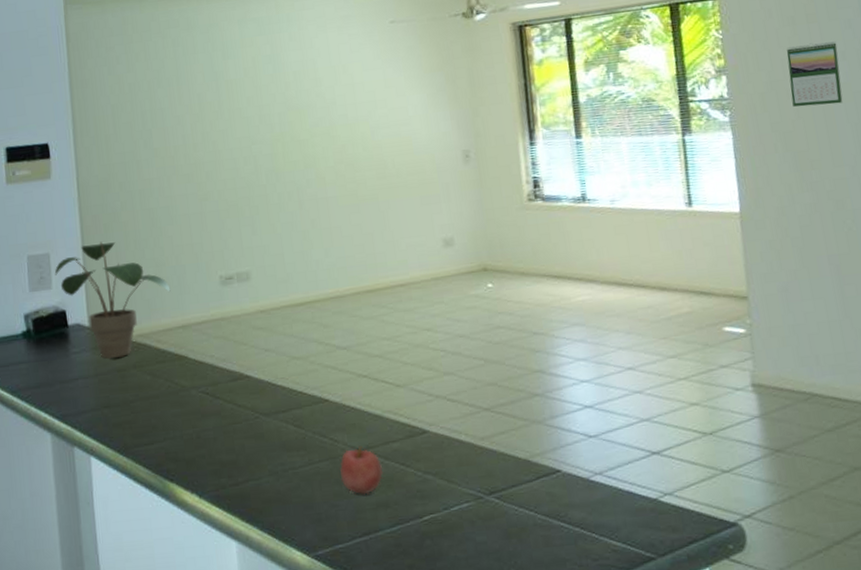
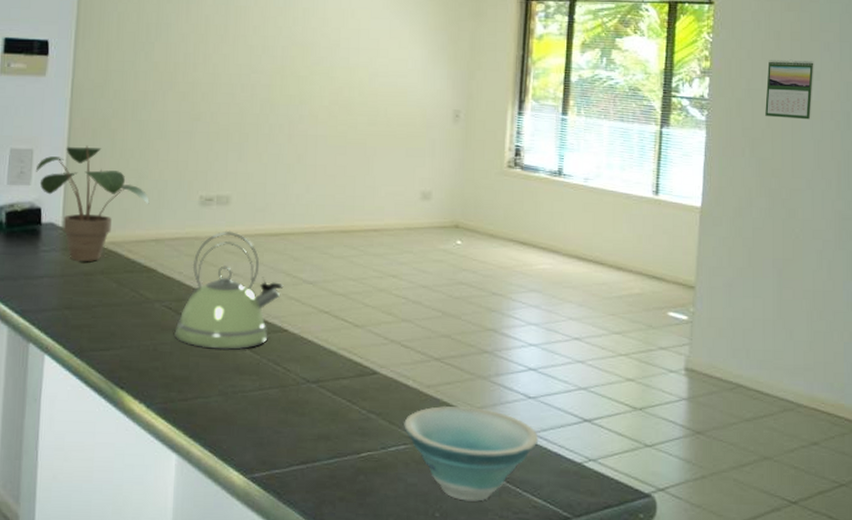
kettle: none [215,306,318,429] -> present [174,230,284,350]
apple: present [340,445,383,495] -> none [287,378,330,426]
bowl: none [461,454,607,554] -> present [403,405,539,502]

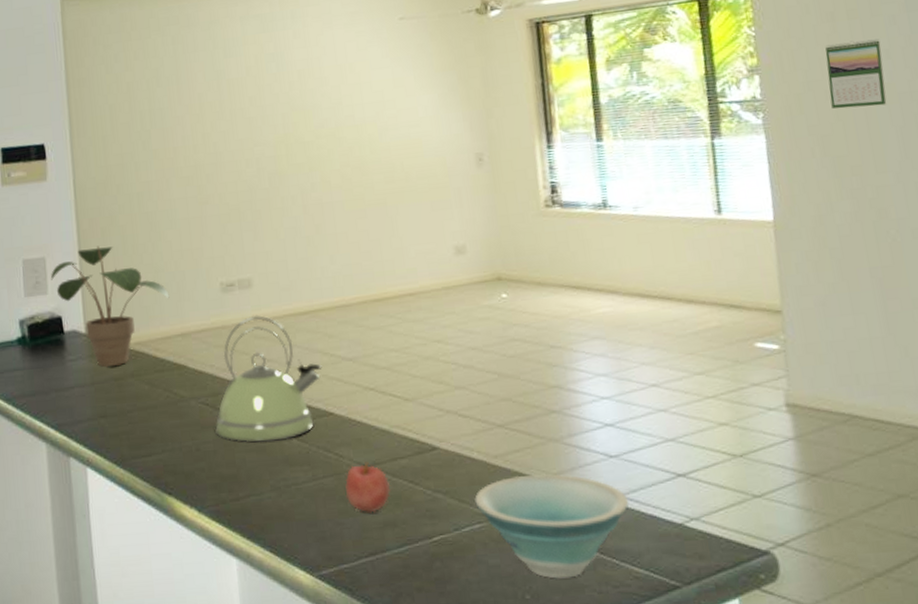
apple: none [287,378,330,426] -> present [345,461,391,513]

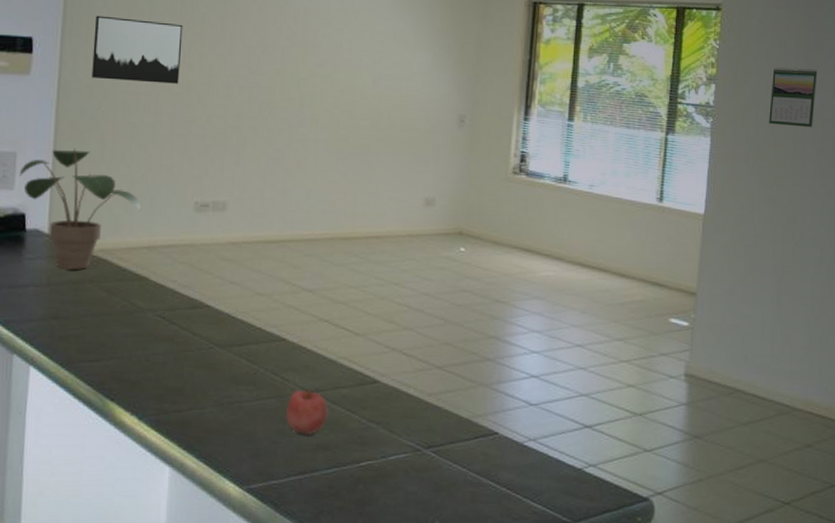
wall art: none [99,108,187,174] -> present [92,15,183,84]
kettle: present [215,314,322,443] -> none [168,237,282,359]
bowl: present [473,473,629,579] -> none [403,413,540,508]

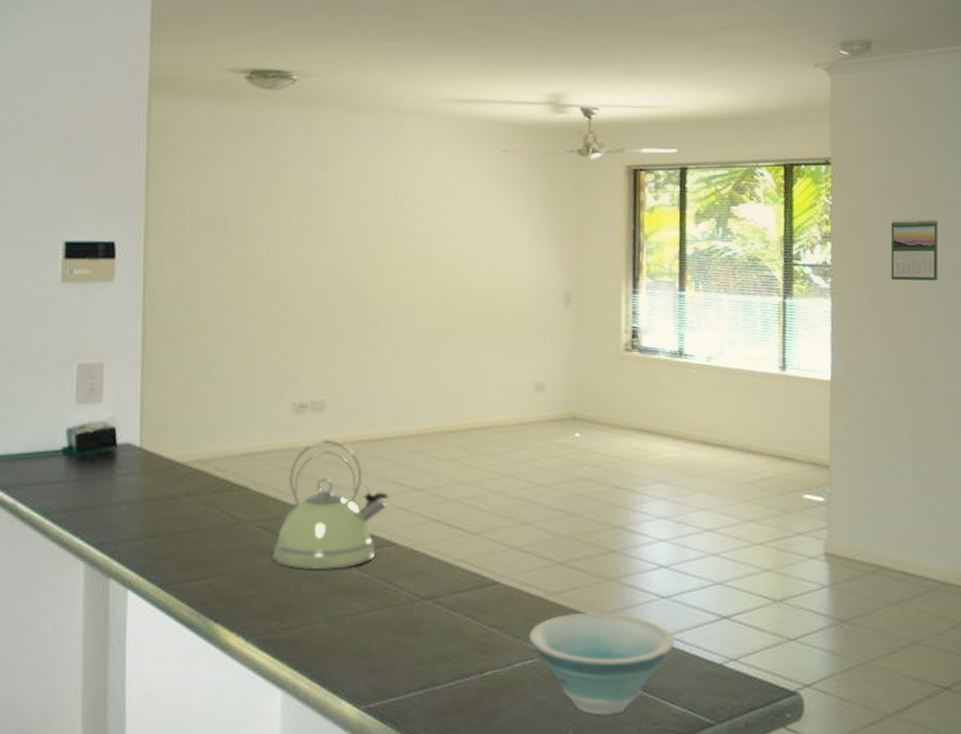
potted plant: present [19,148,142,269] -> none [107,355,237,484]
wall art: present [92,15,183,84] -> none [178,214,270,281]
kettle: none [168,237,282,359] -> present [272,438,390,570]
apple: present [285,387,329,436] -> none [401,594,448,646]
bowl: none [403,413,540,508] -> present [528,612,675,716]

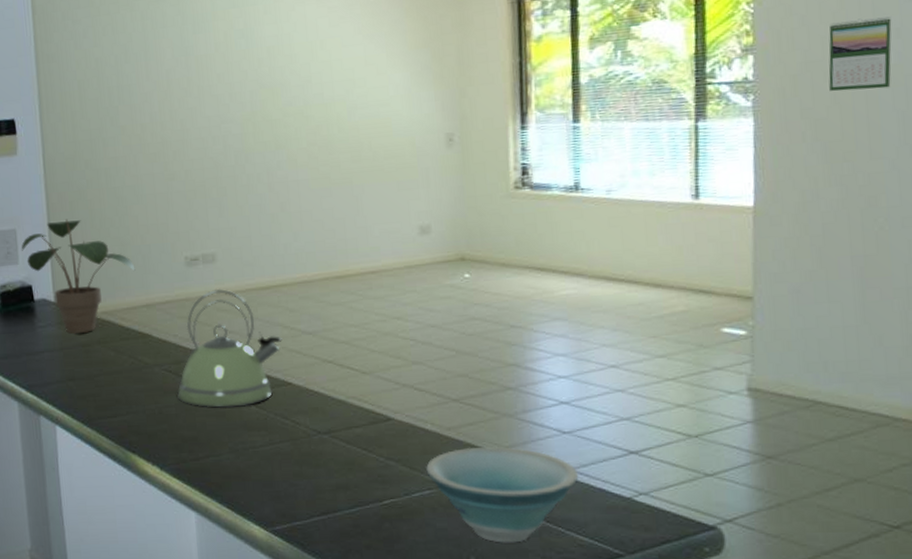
potted plant: none [107,355,237,484] -> present [21,219,136,334]

